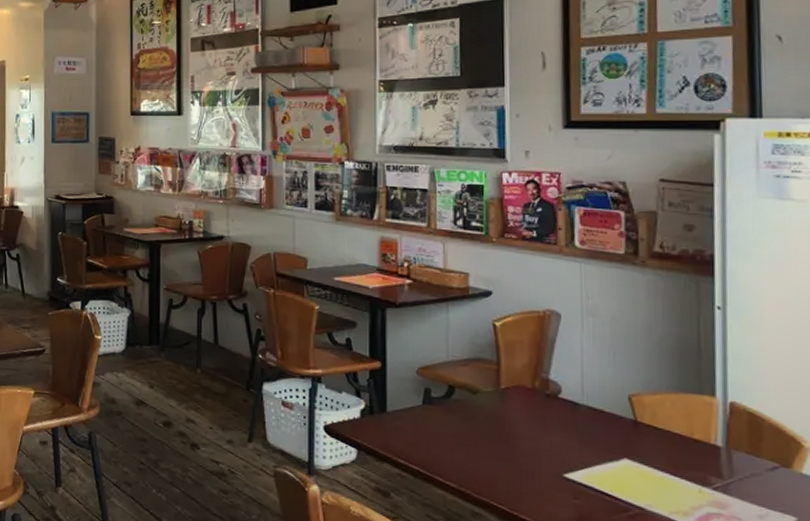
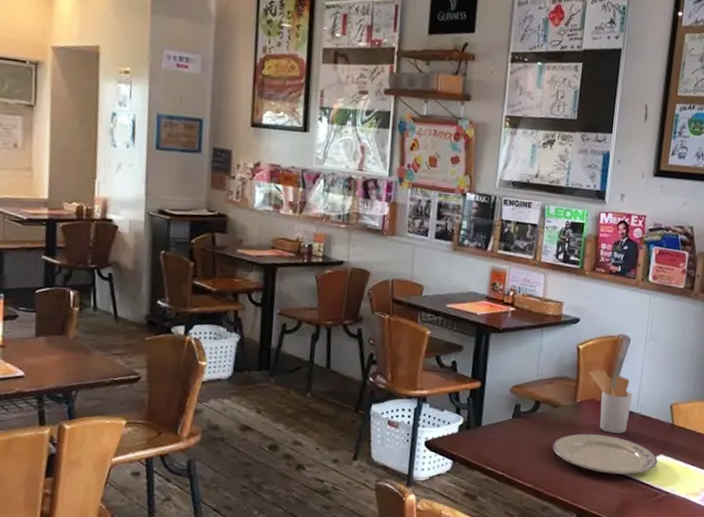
plate: none [477,426,621,482] -> present [553,433,658,475]
utensil holder: none [511,350,575,430] -> present [588,369,633,434]

